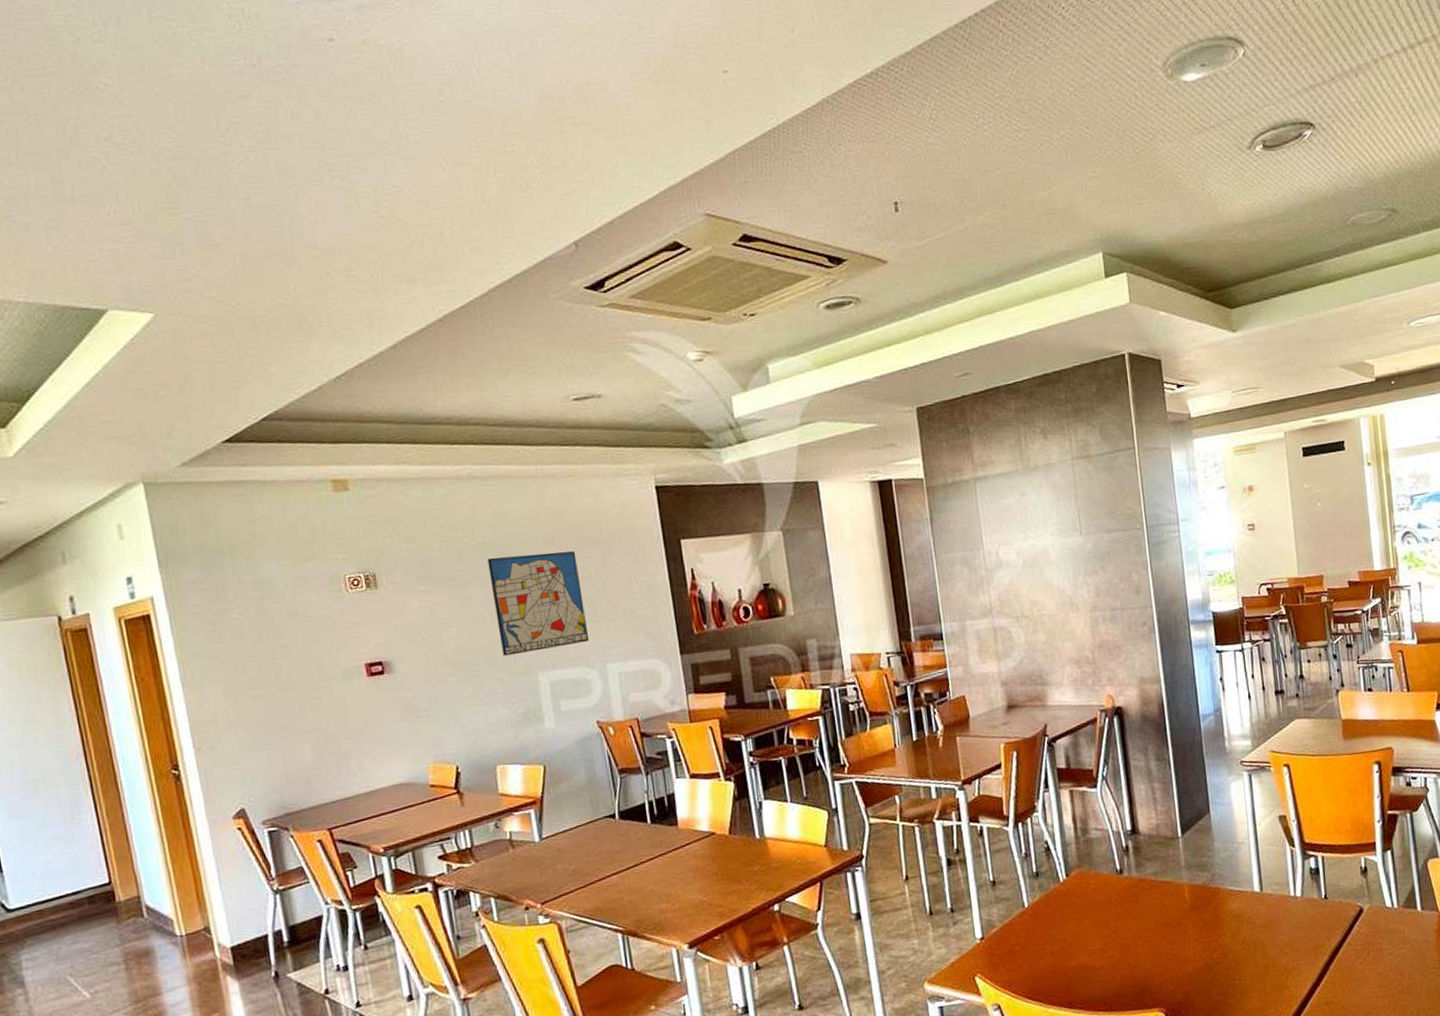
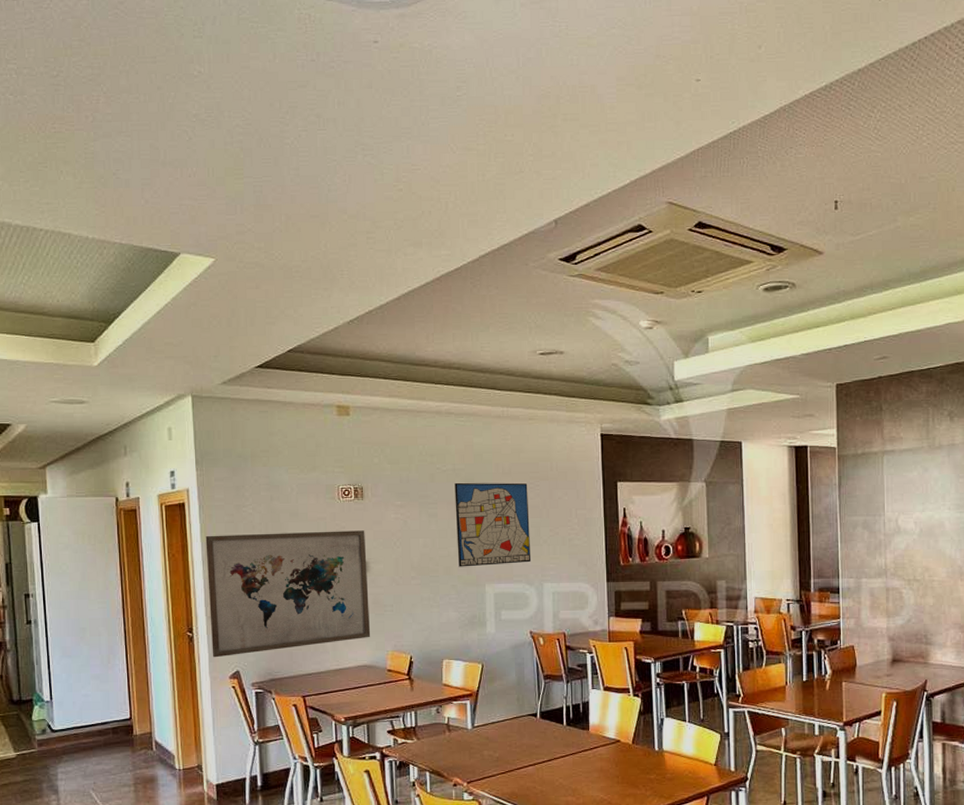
wall art: none [182,625,405,797] -> present [205,530,371,658]

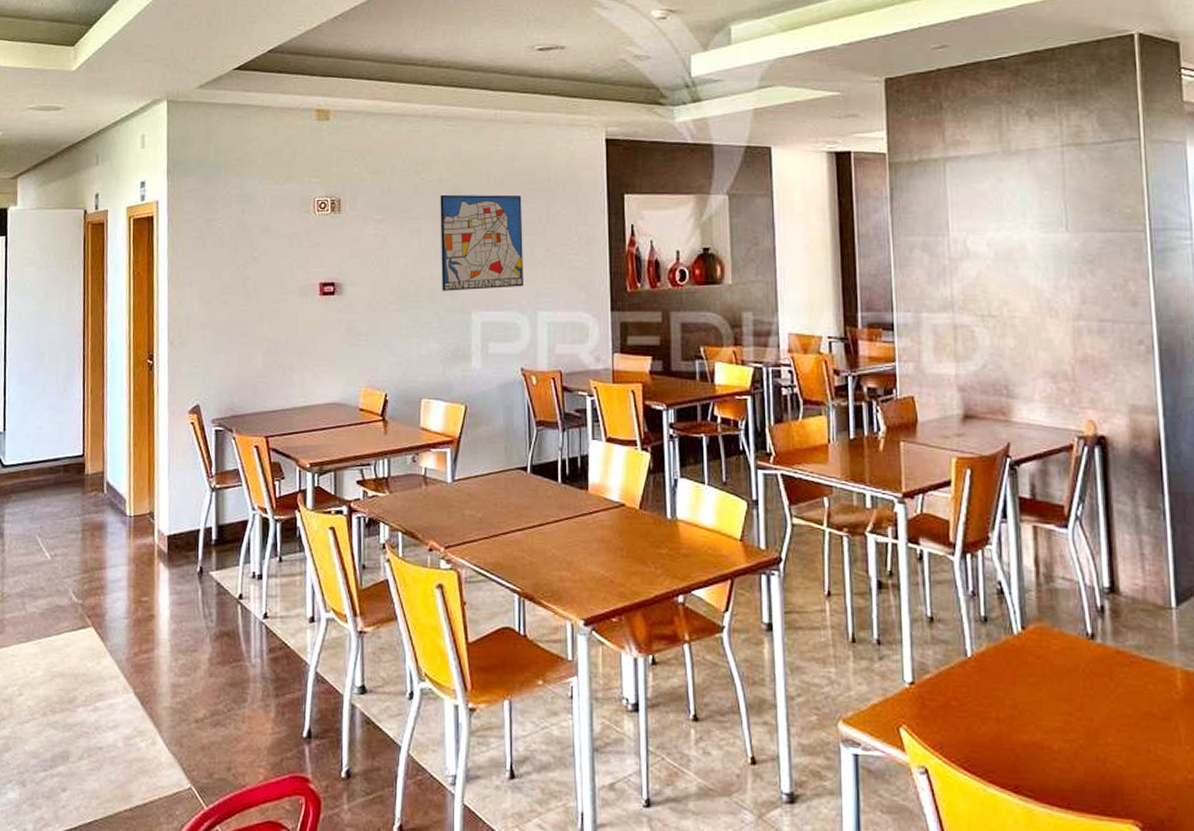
wall art: present [205,530,371,658] -> none [172,248,343,389]

